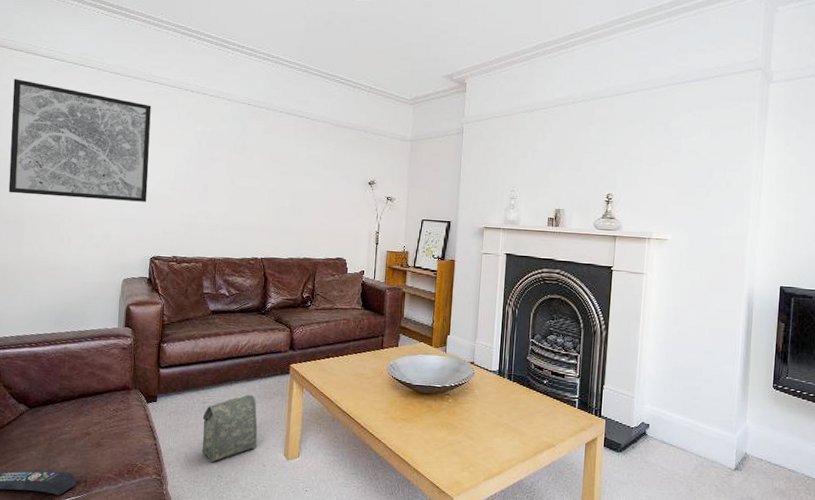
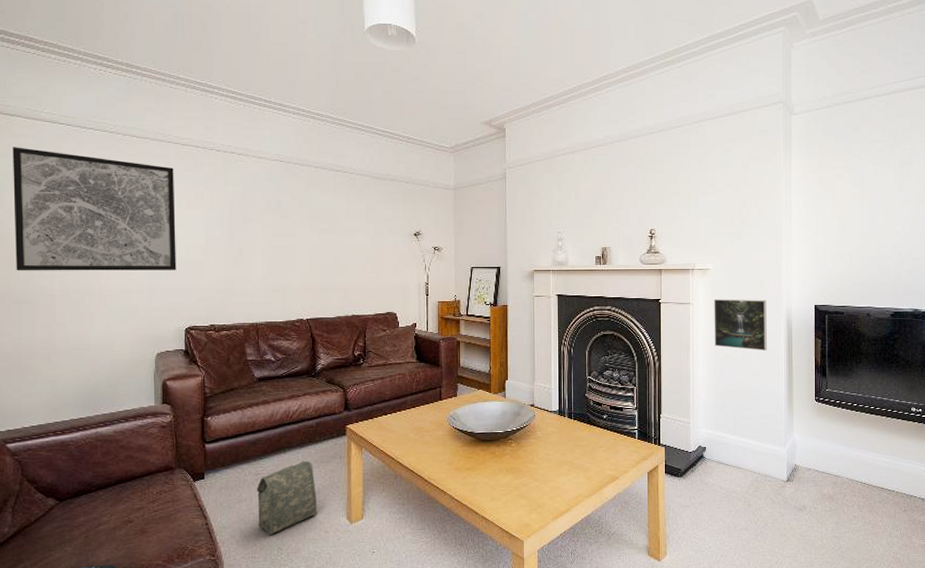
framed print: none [666,270,727,330] -> present [714,298,767,351]

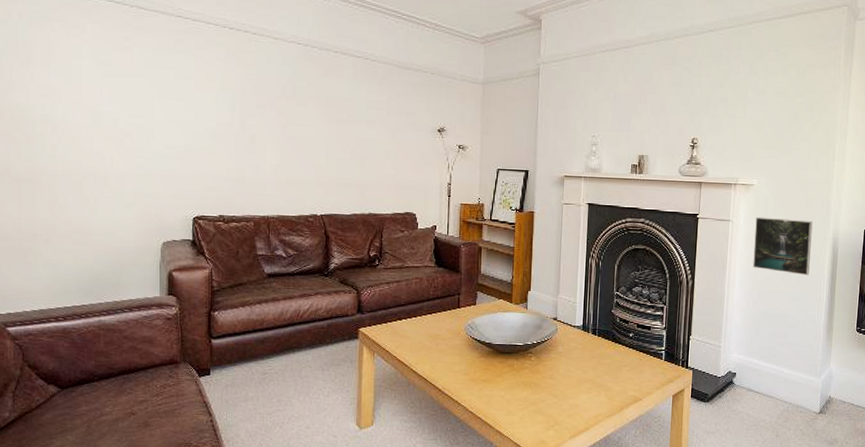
wall art: present [12,147,176,271] -> none [13,13,185,155]
bag: present [256,461,318,535] -> none [263,362,326,436]

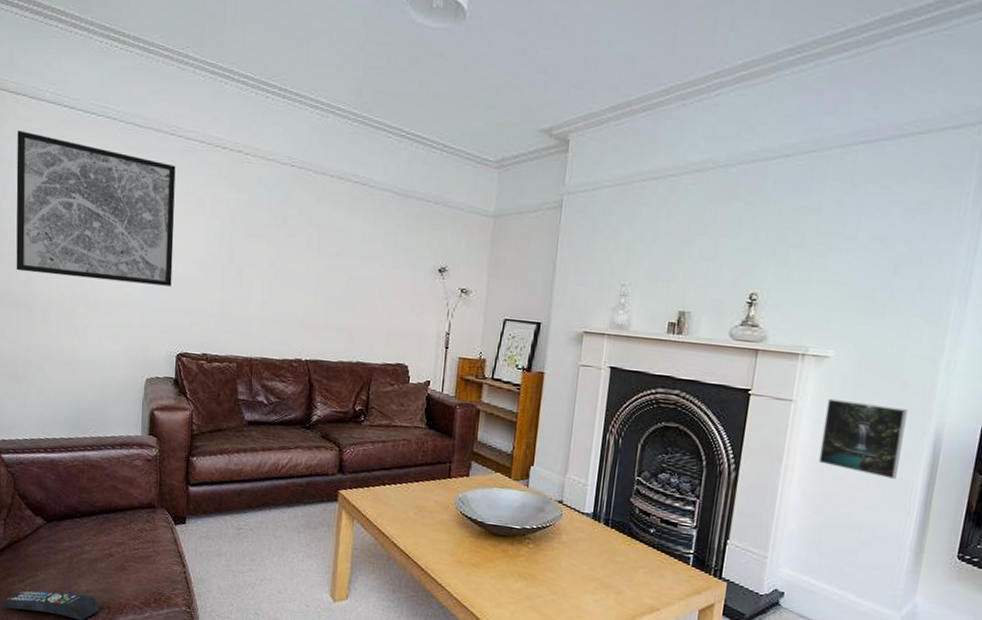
wall art: none [13,13,185,155] -> present [16,130,176,287]

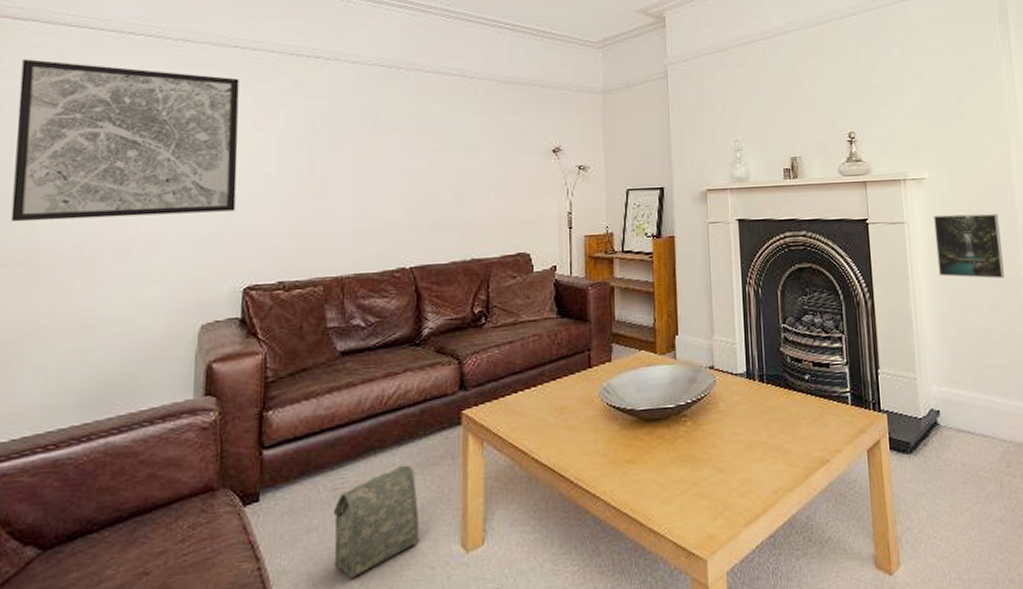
bag: none [236,522,300,598] -> present [333,465,420,579]

